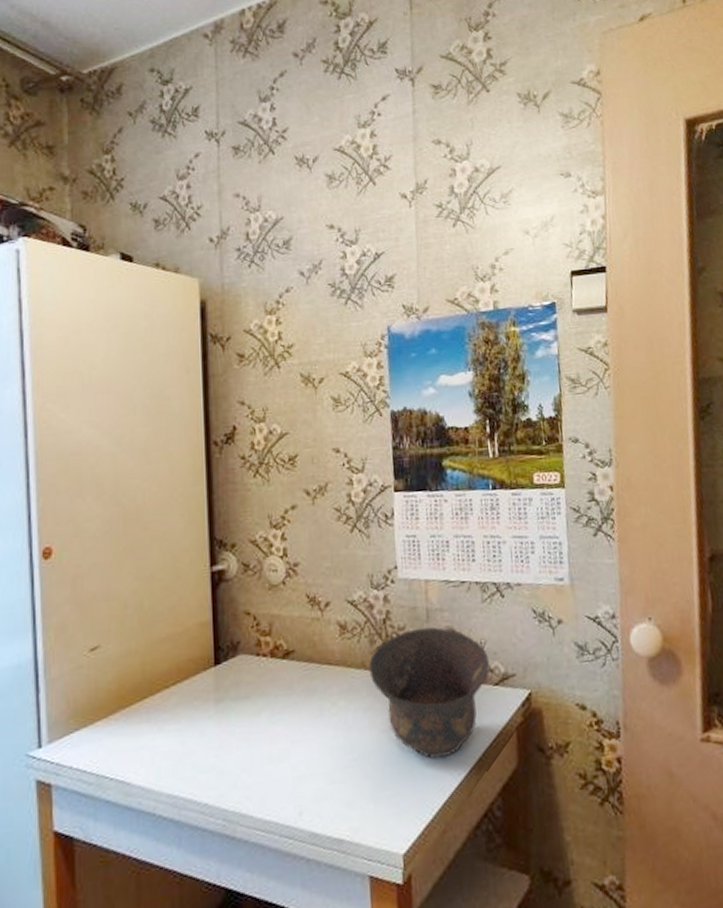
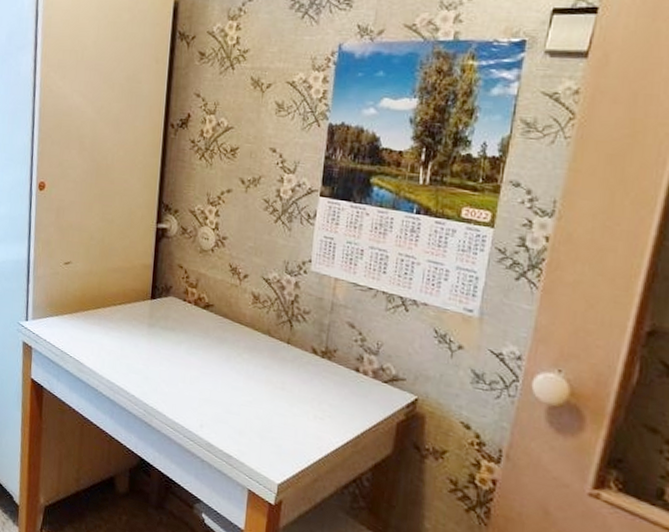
bowl: present [368,627,489,759] -> none [272,315,382,425]

